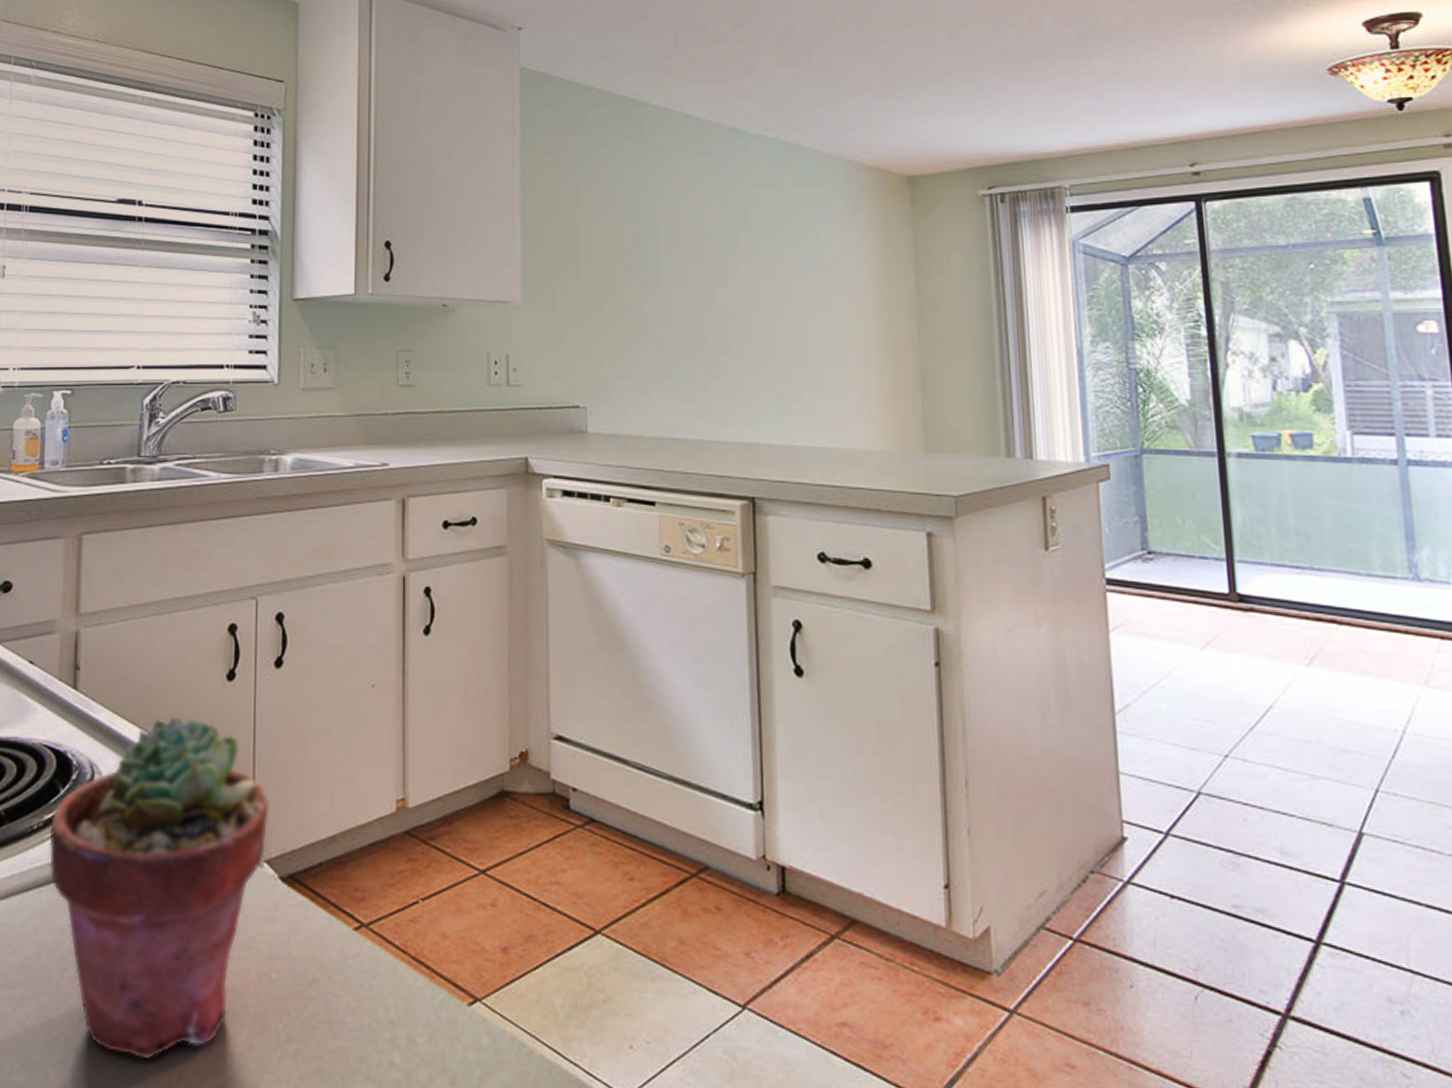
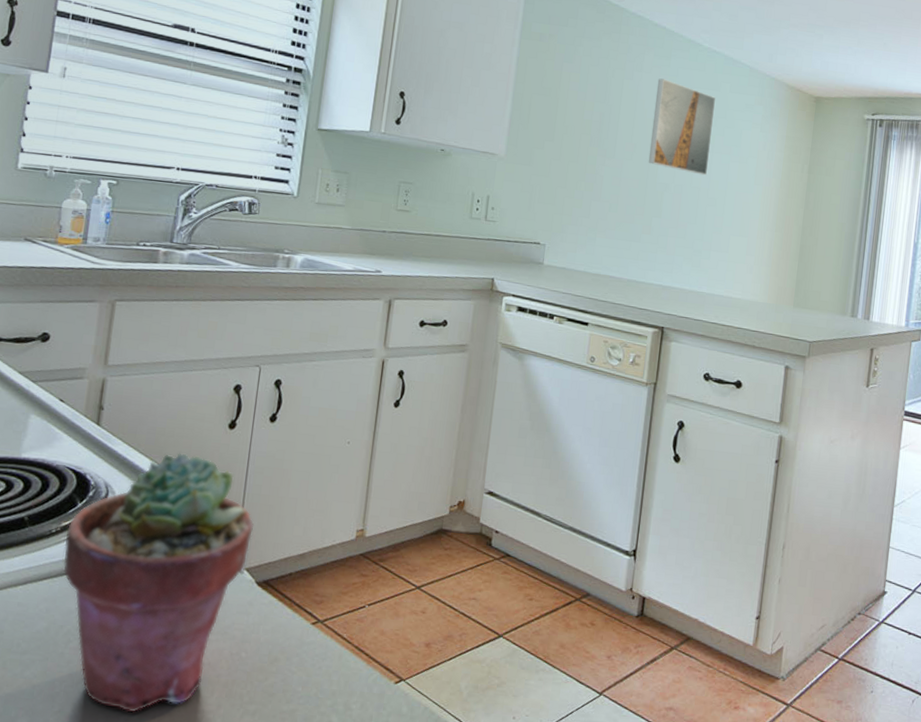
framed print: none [699,181,780,295] -> present [648,78,715,176]

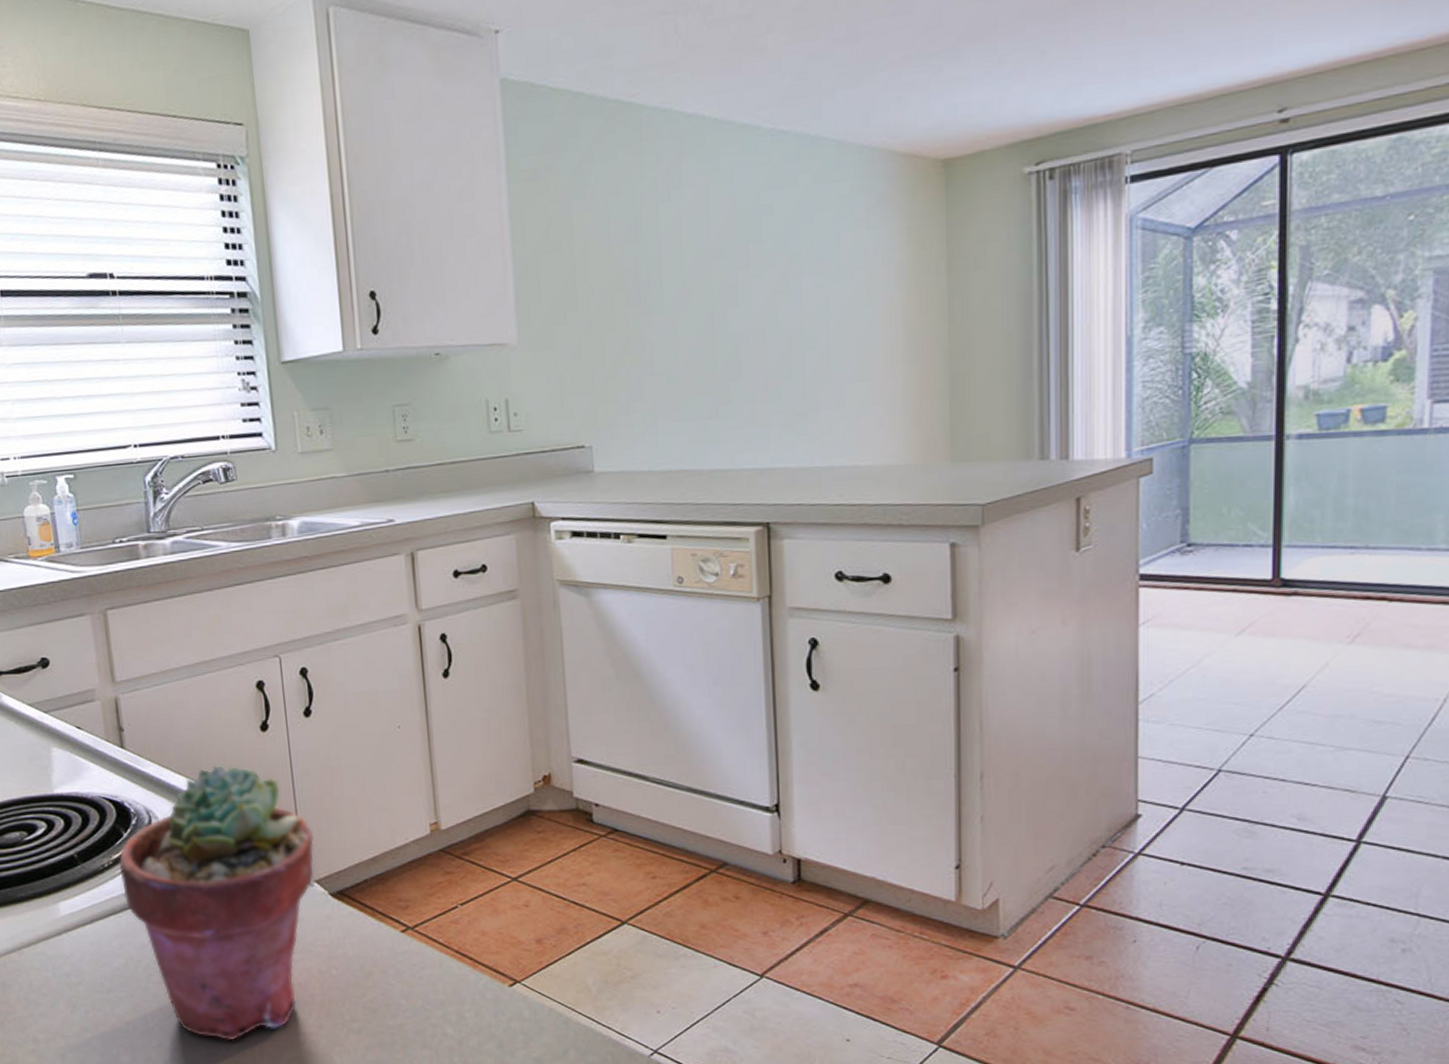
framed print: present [648,78,715,176] -> none [705,188,797,311]

